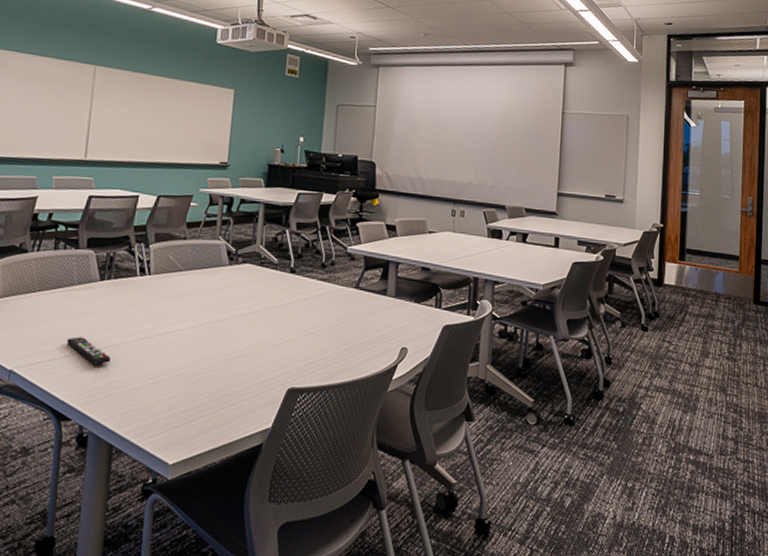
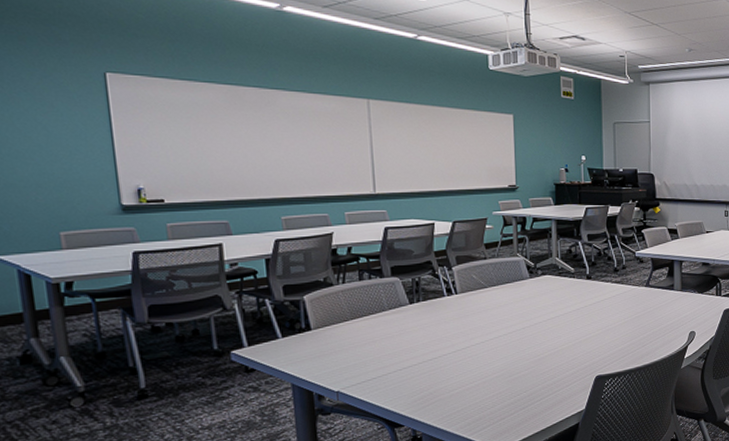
remote control: present [66,336,111,365] -> none [387,355,432,377]

